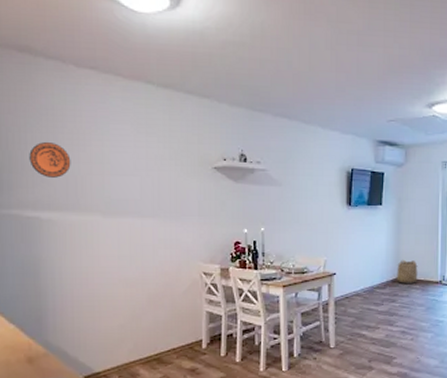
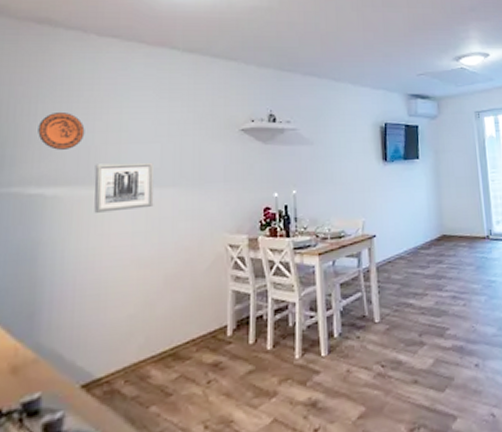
wall art: none [82,193,136,237] -> present [94,162,154,213]
basket: present [395,259,418,283] -> none [440,215,464,242]

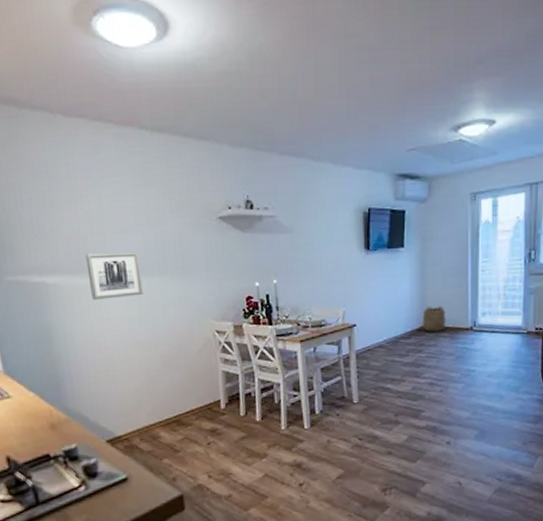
decorative plate: present [38,113,85,150] -> none [27,202,71,240]
basket: none [440,215,464,242] -> present [421,305,446,332]

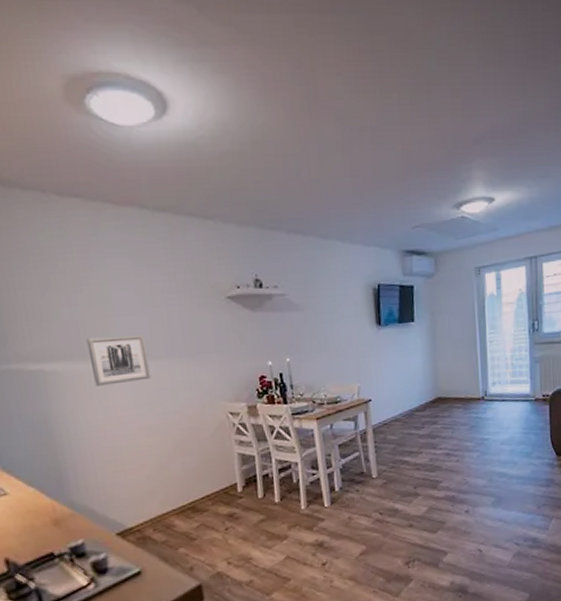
basket: present [421,305,446,332] -> none [435,377,459,404]

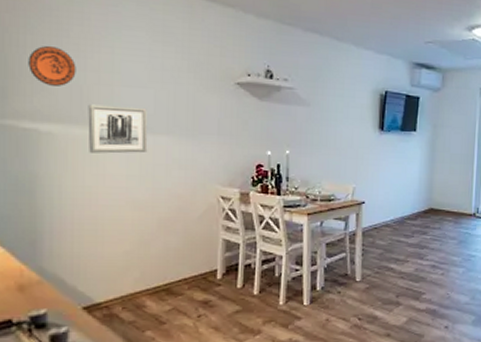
decorative plate: none [20,286,69,325] -> present [28,46,76,86]

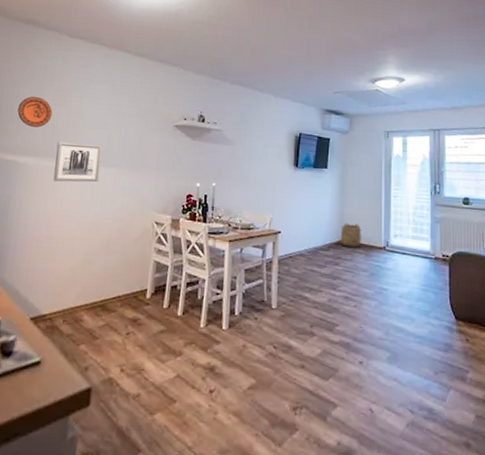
basket: none [427,189,451,215] -> present [339,222,362,247]

